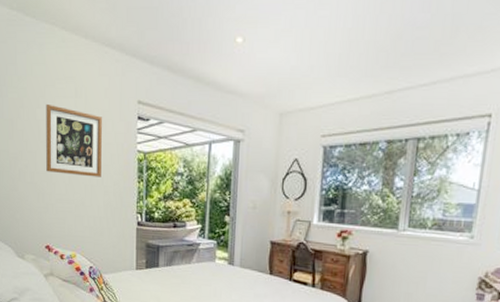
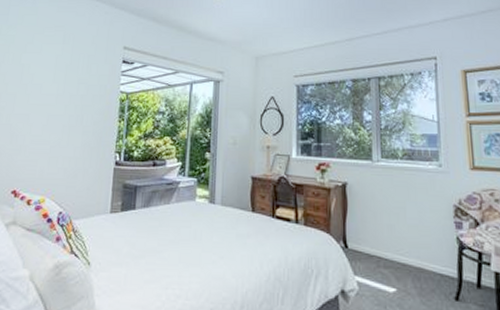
wall art: present [46,103,103,177] -> none [24,49,88,117]

